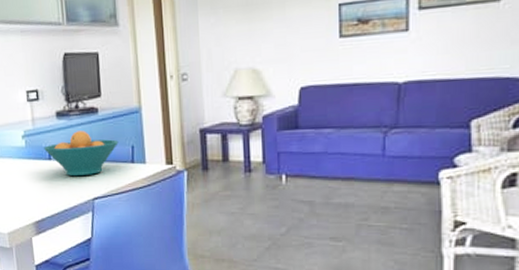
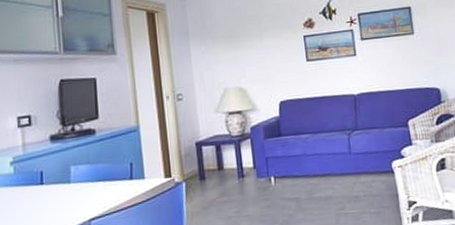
fruit bowl: present [44,131,119,177] -> none [35,152,117,200]

